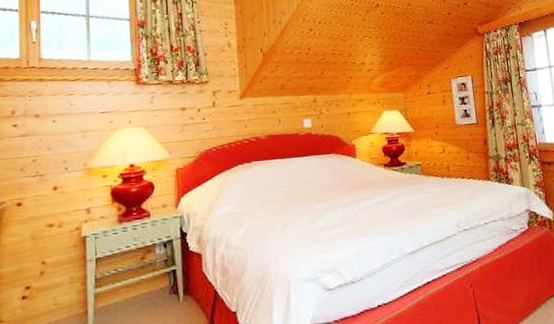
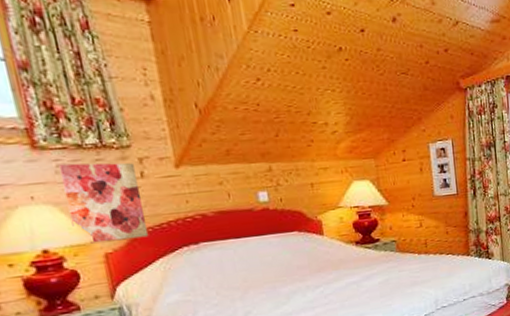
wall art: none [153,95,213,160] -> present [58,162,148,244]

